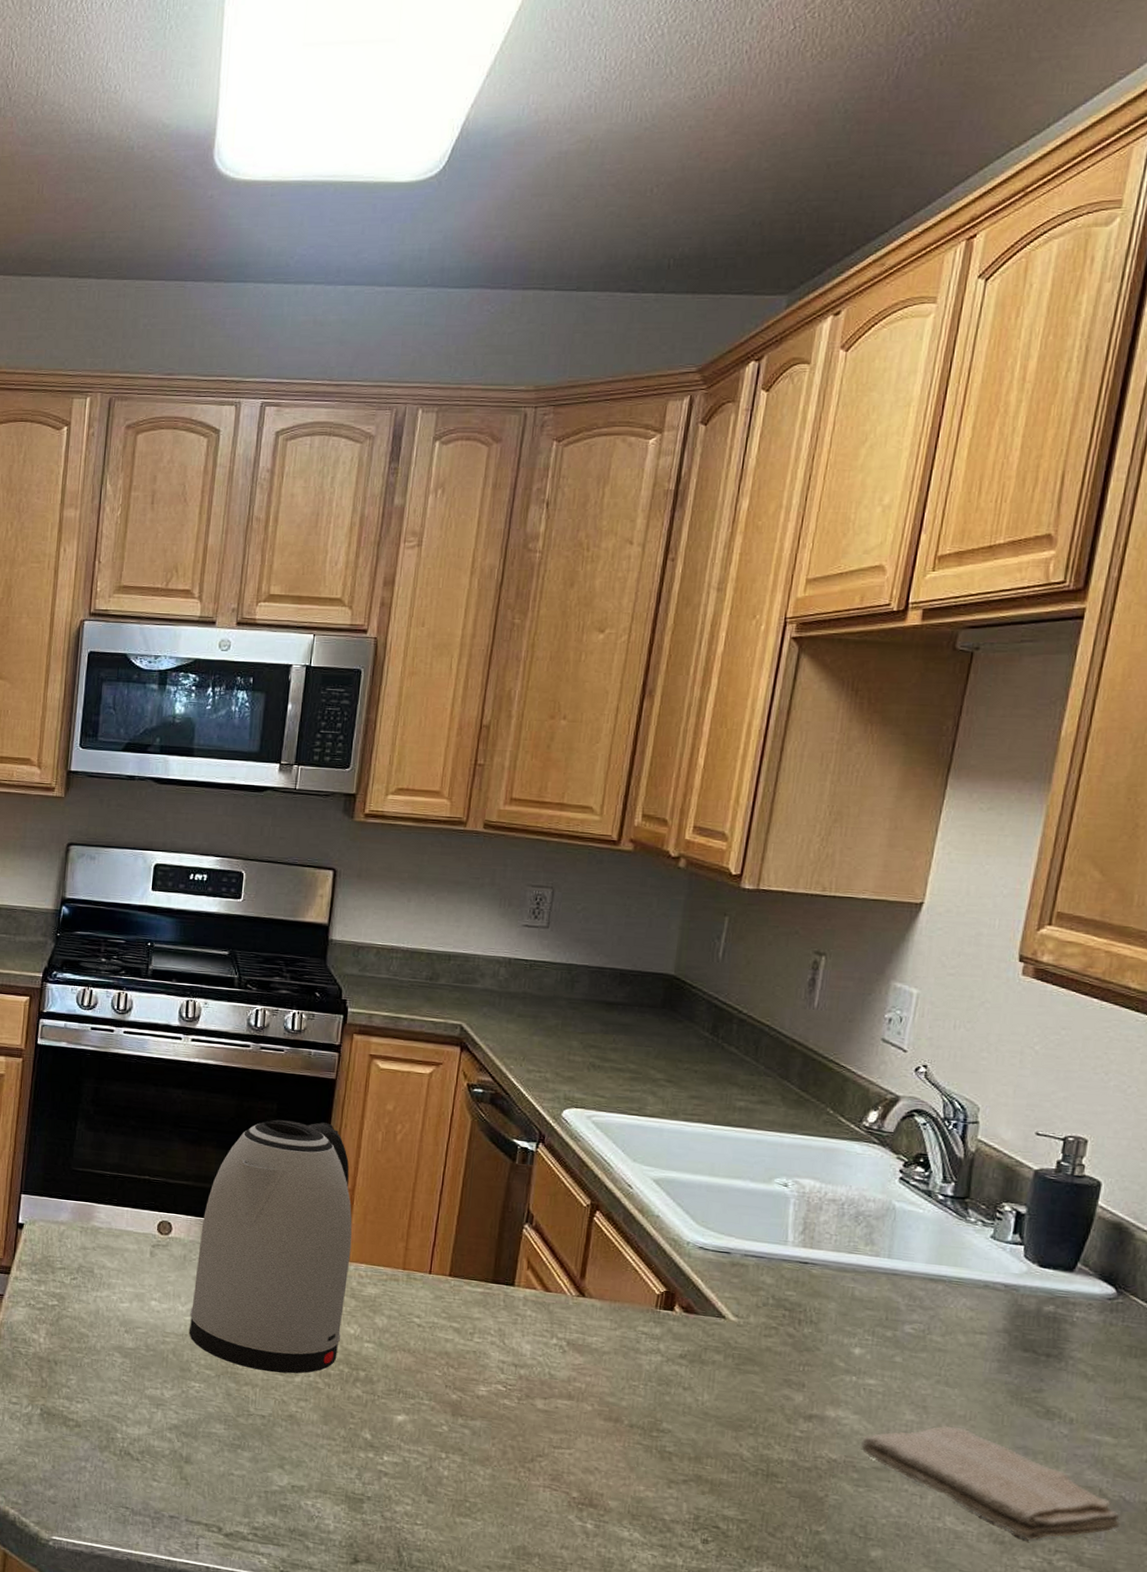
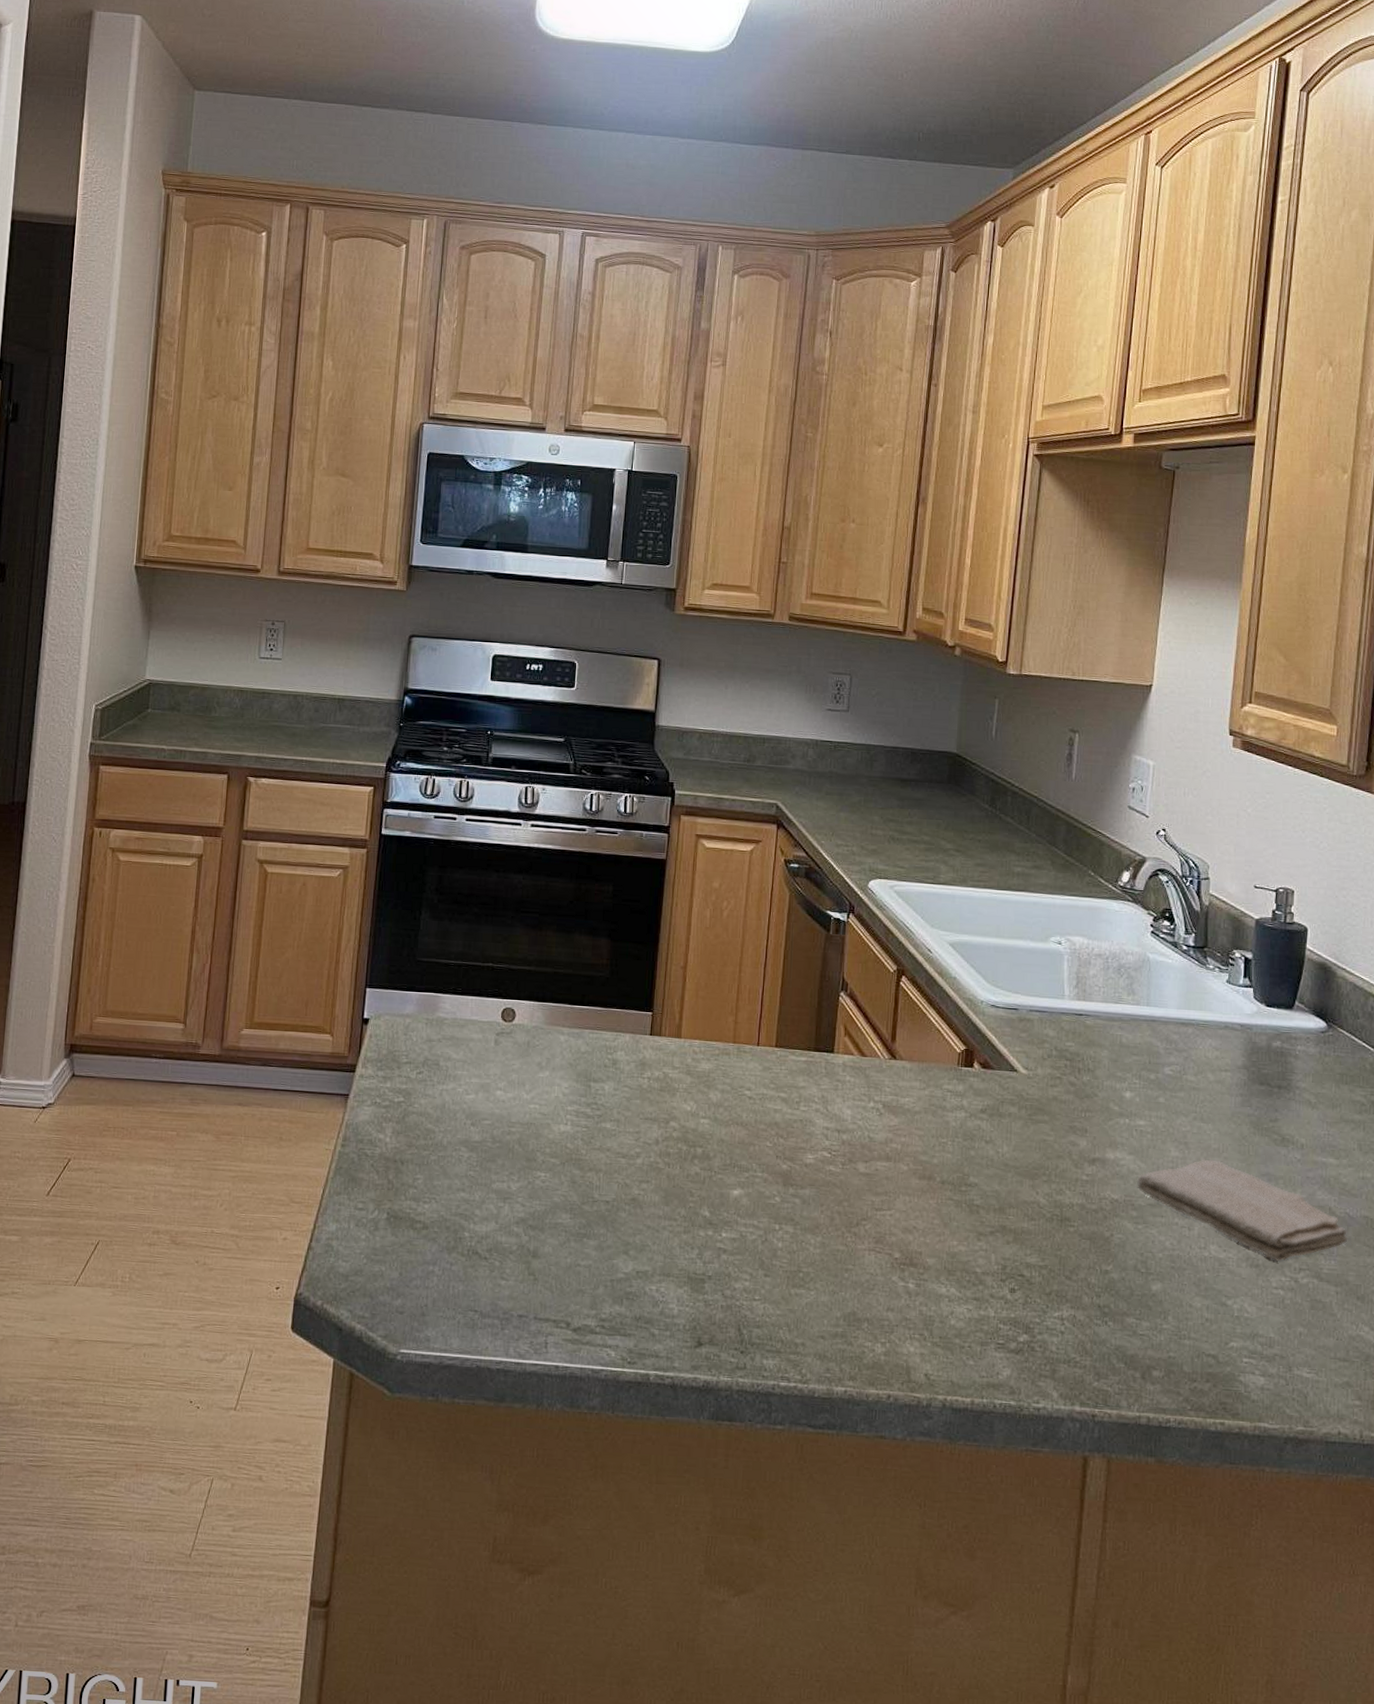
kettle: present [189,1119,352,1374] -> none [534,901,686,1156]

